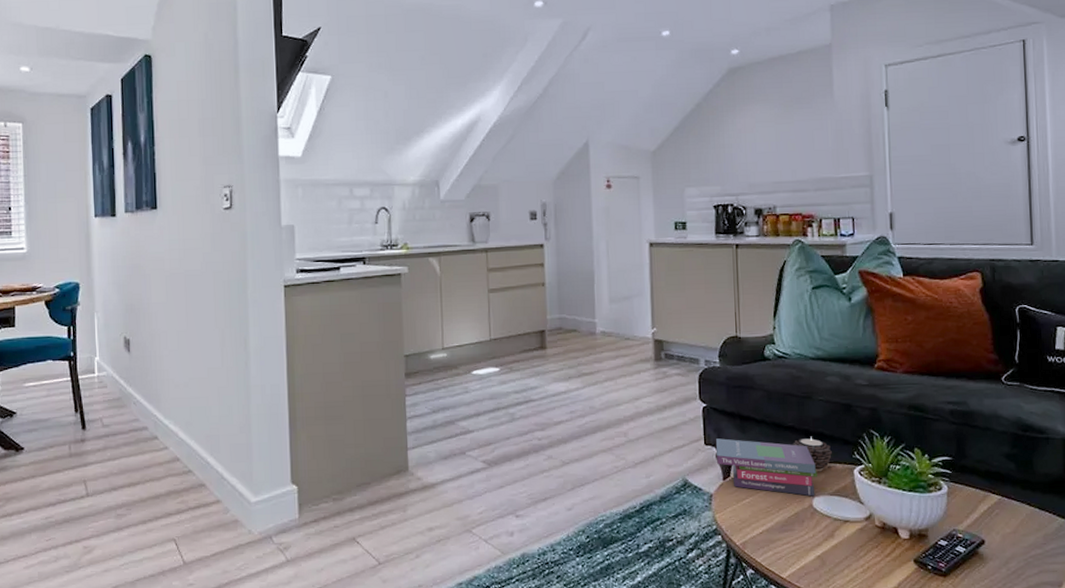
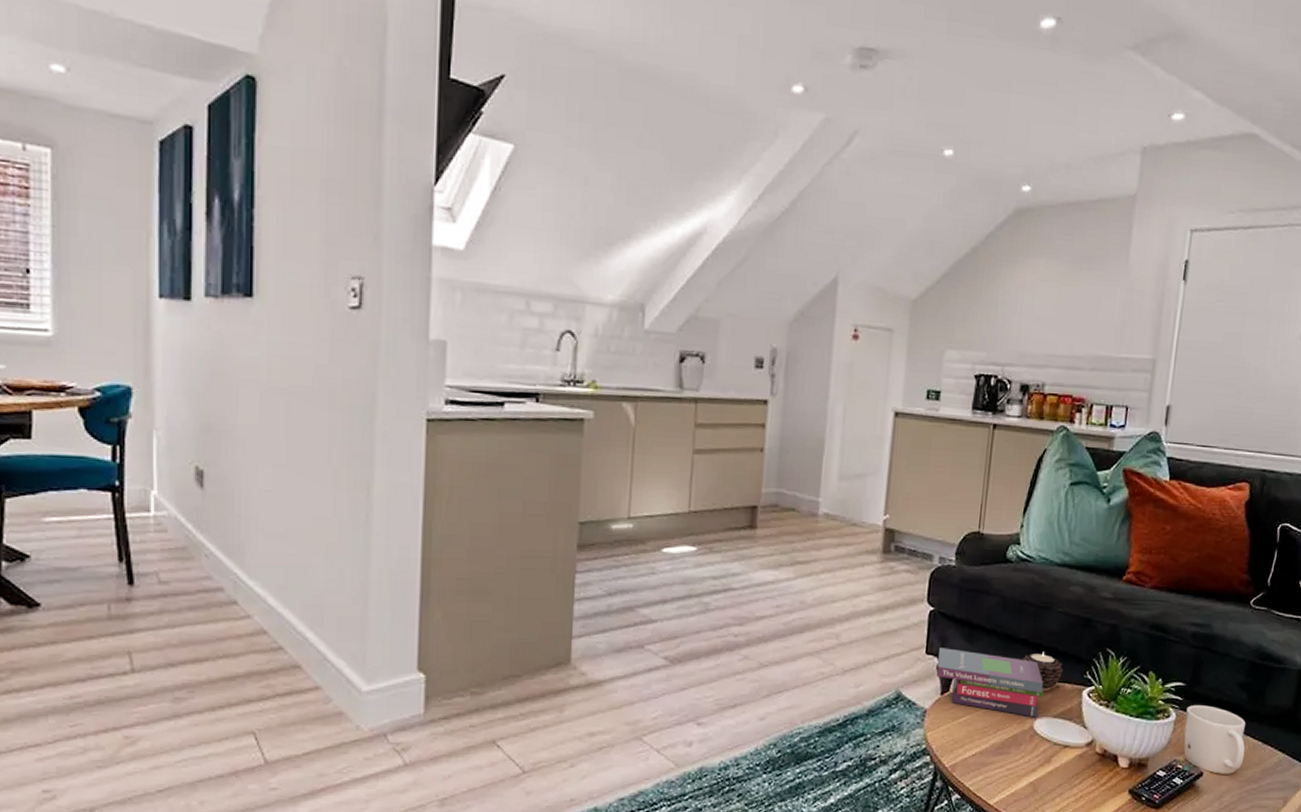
mug: none [957,477,1024,541] -> present [1183,705,1246,774]

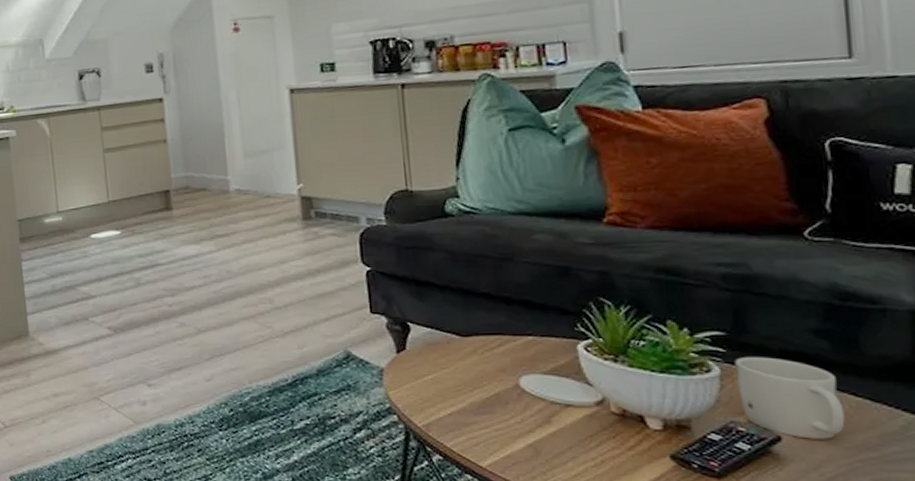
books: present [937,648,1044,718] -> none [385,306,525,375]
candle: present [1022,651,1063,691] -> none [489,304,545,347]

